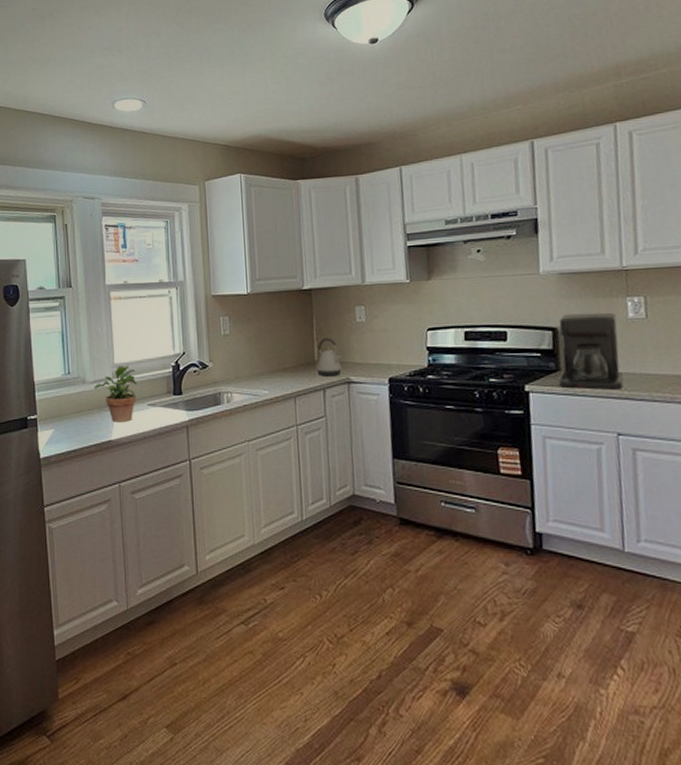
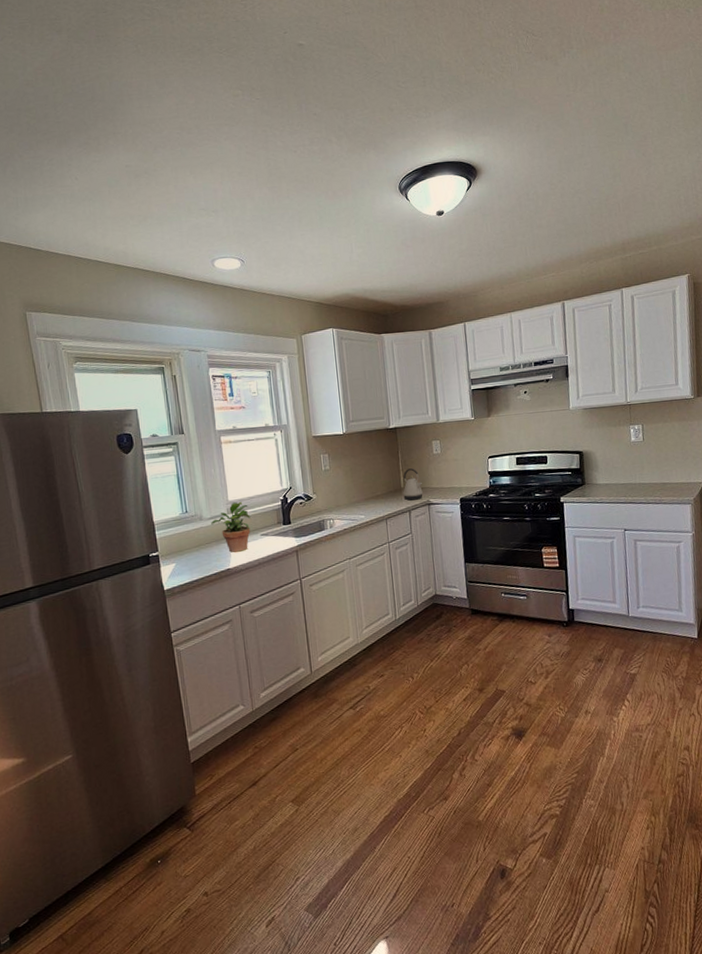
coffee maker: present [558,312,623,390] -> none [584,438,628,498]

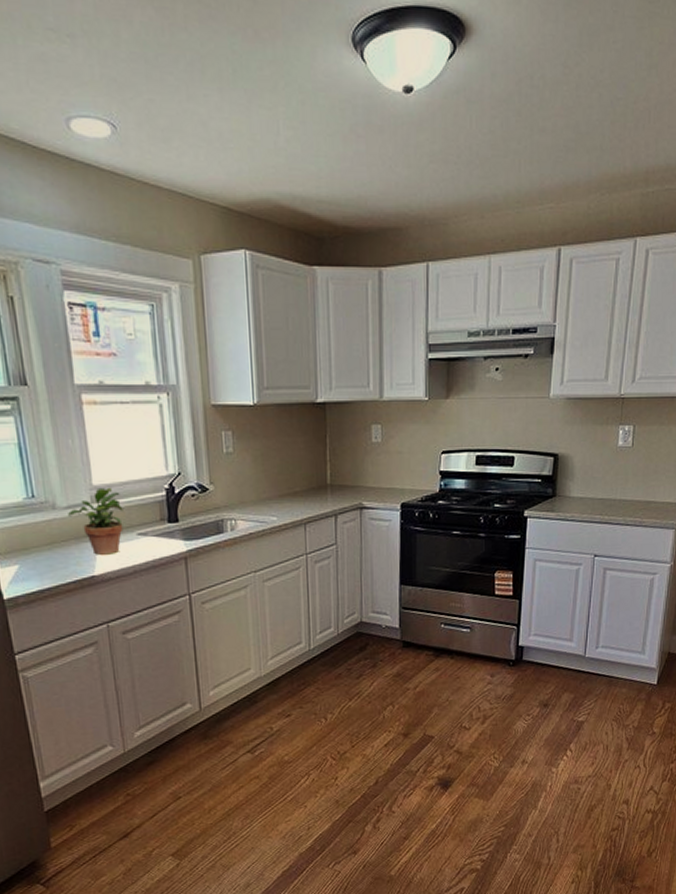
kettle: present [403,468,423,501] -> none [329,459,356,502]

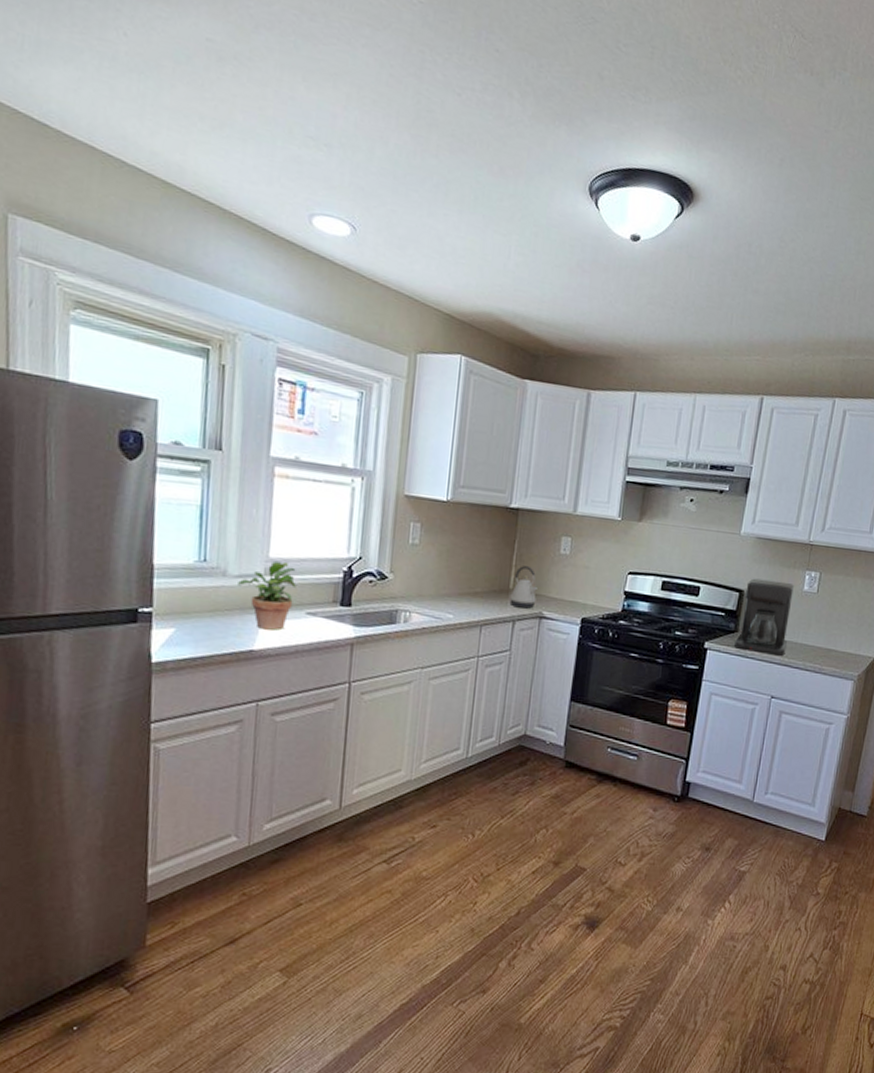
kettle: none [329,459,356,502] -> present [509,566,539,609]
coffee maker: none [554,440,608,515] -> present [734,578,794,656]

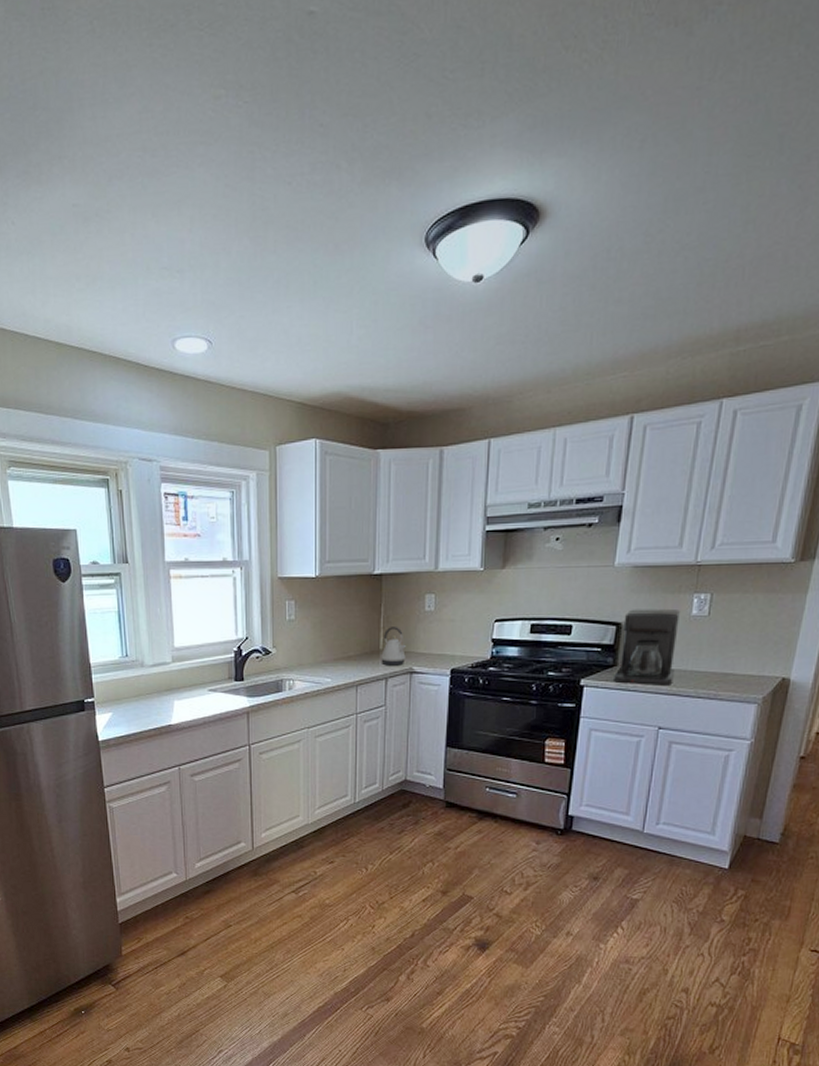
potted plant: present [238,560,296,631] -> none [153,649,198,707]

